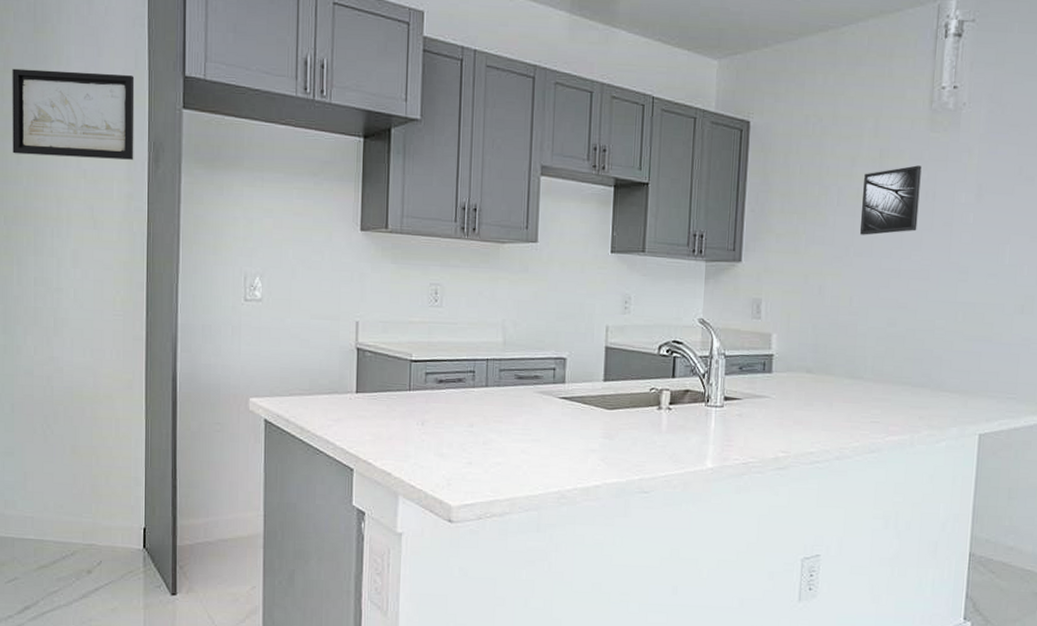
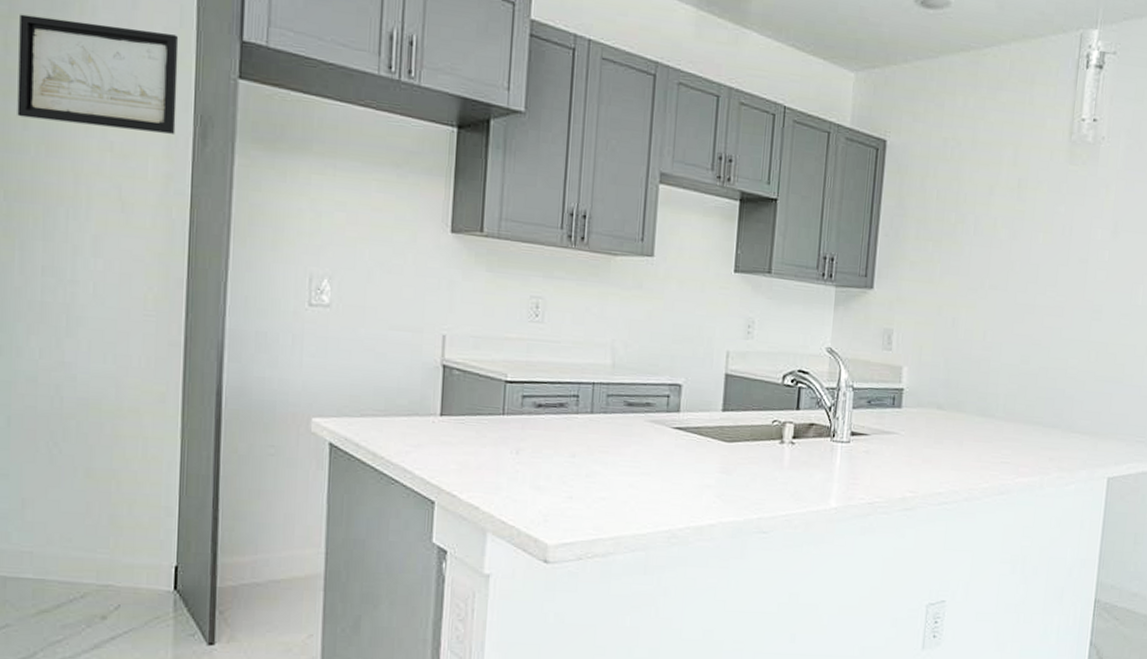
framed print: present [859,165,922,235] -> none [995,198,1060,268]

